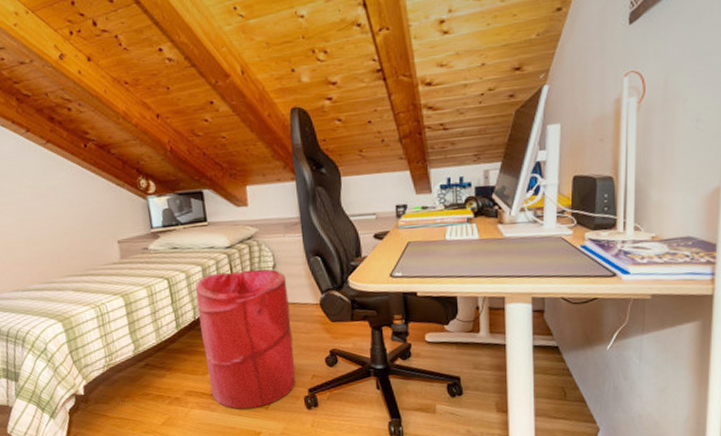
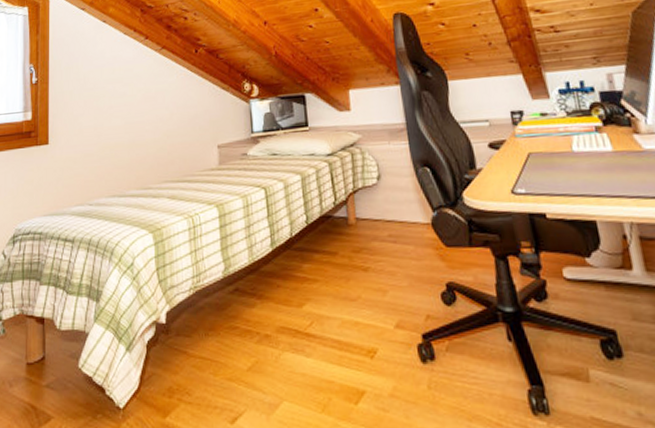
laundry hamper: present [195,268,296,409] -> none [293,179,406,356]

